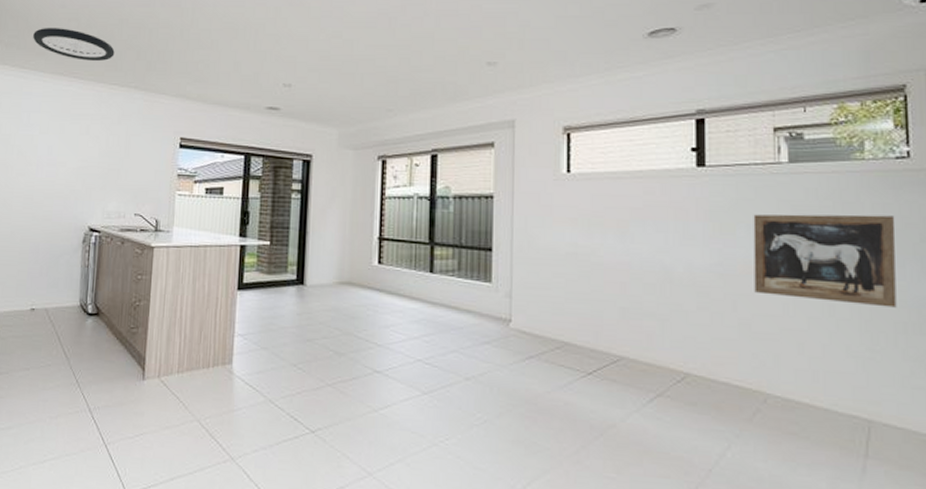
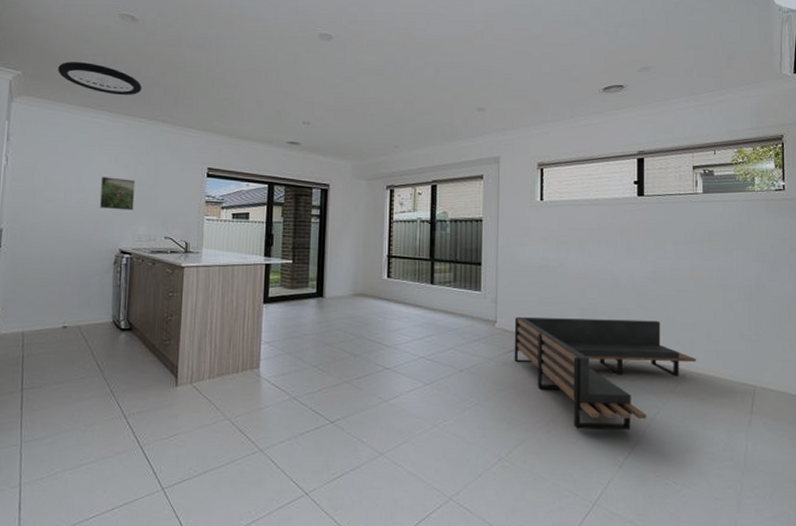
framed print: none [69,148,106,185] -> present [99,177,136,211]
sofa: none [533,315,782,467] -> present [514,316,696,430]
wall art: present [753,214,897,308] -> none [678,233,774,302]

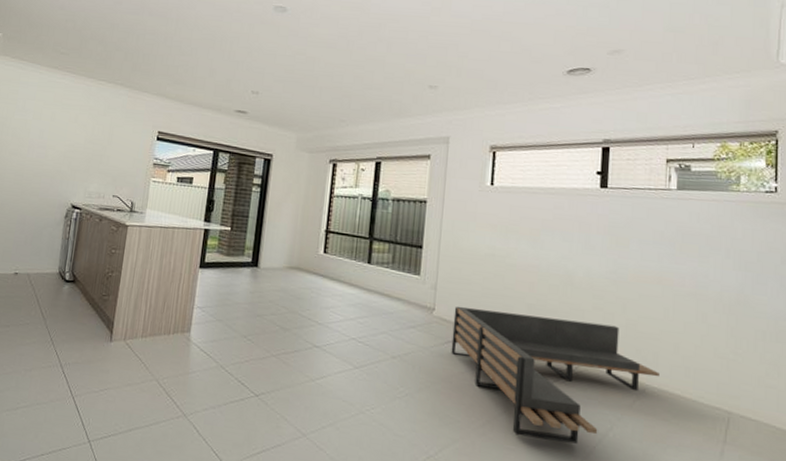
ceiling light: present [58,62,142,95] -> none [33,26,105,59]
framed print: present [99,177,136,211] -> none [56,134,91,168]

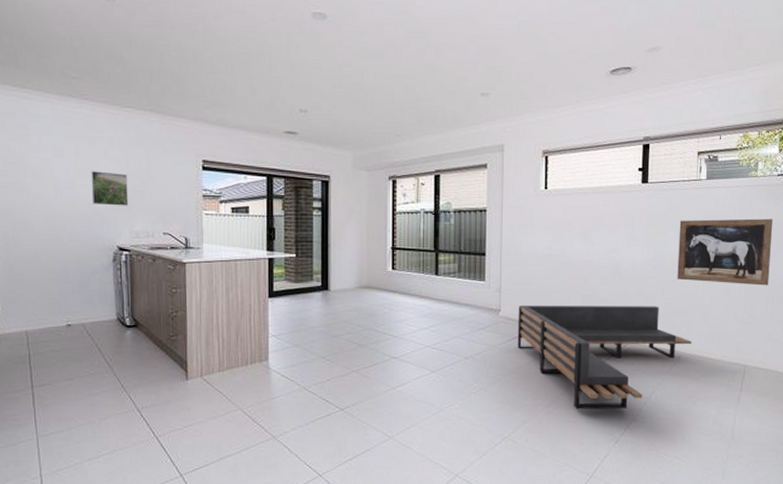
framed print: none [56,134,91,168] -> present [90,171,129,206]
wall art: none [641,231,762,318] -> present [677,218,773,286]

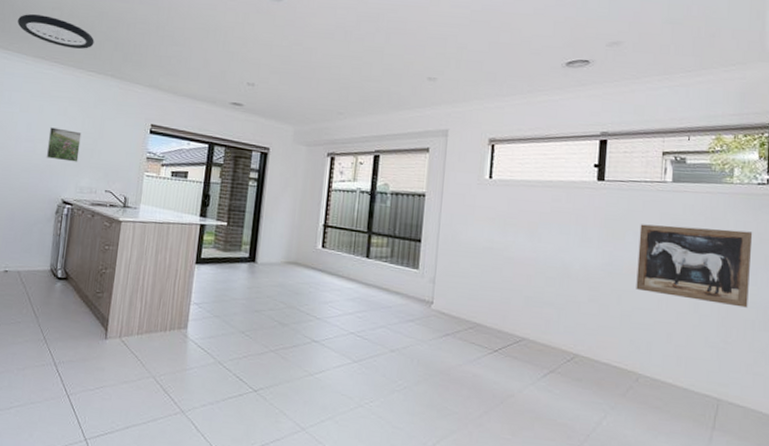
ceiling light: none [32,46,126,83] -> present [18,14,94,49]
sofa: present [517,305,692,409] -> none [449,299,652,433]

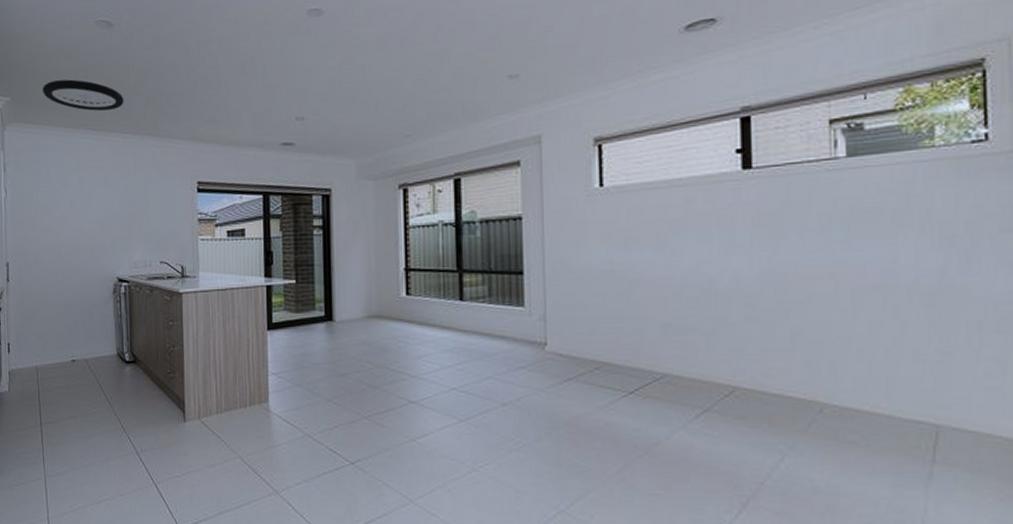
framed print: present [46,127,82,162] -> none [93,200,127,236]
wall art: present [636,224,753,308] -> none [806,206,970,306]

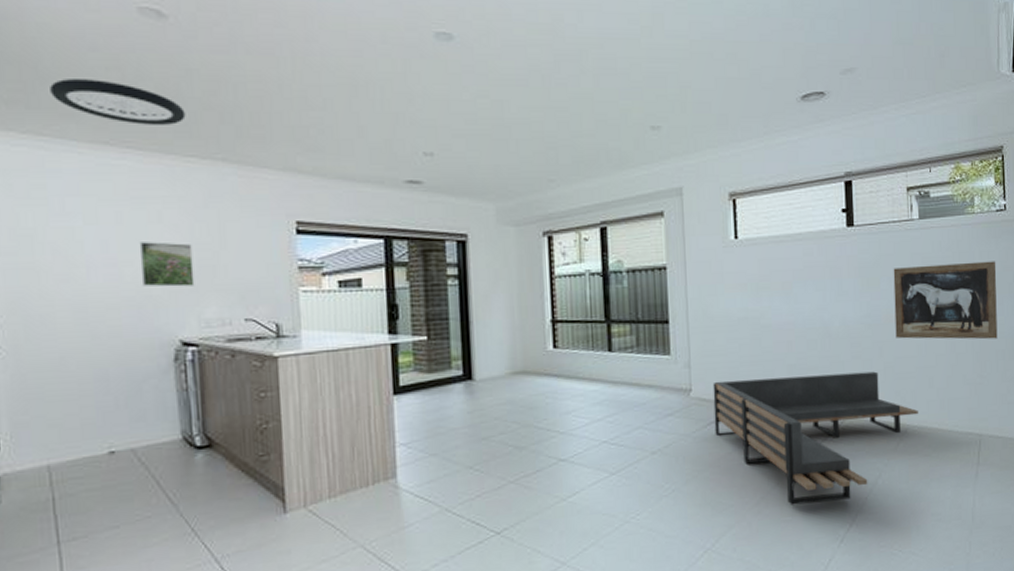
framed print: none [93,200,127,236] -> present [139,242,195,287]
sofa: none [570,336,840,481] -> present [712,371,918,506]
wall art: none [806,206,970,306] -> present [893,261,998,340]

